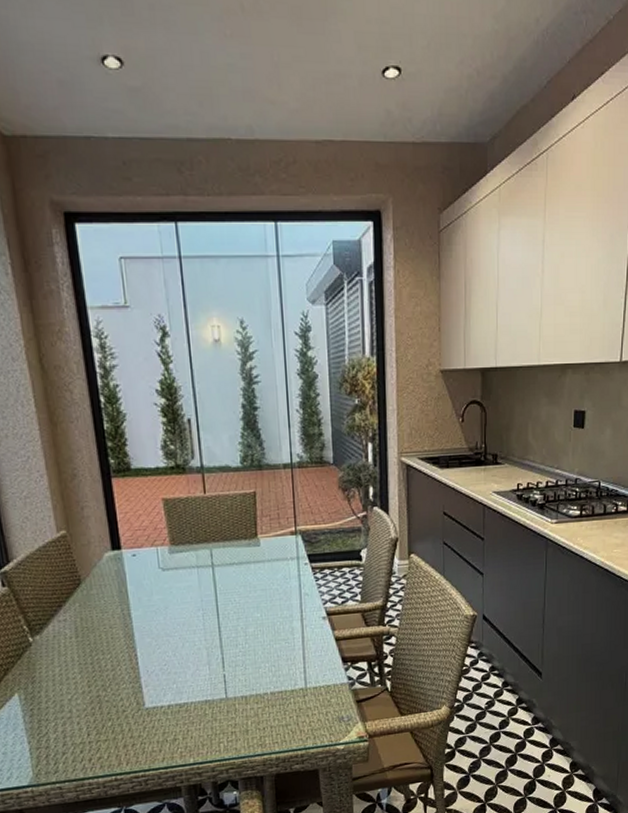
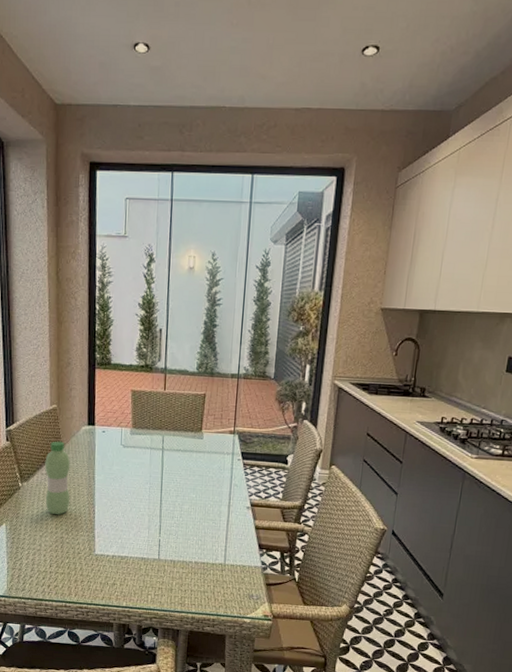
water bottle: none [60,575,103,669] -> present [45,441,71,515]

